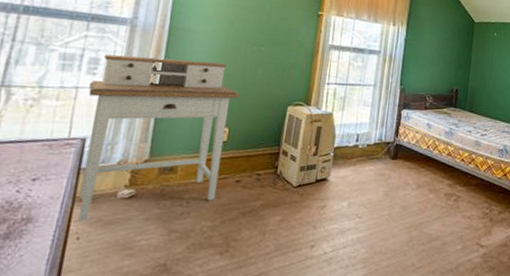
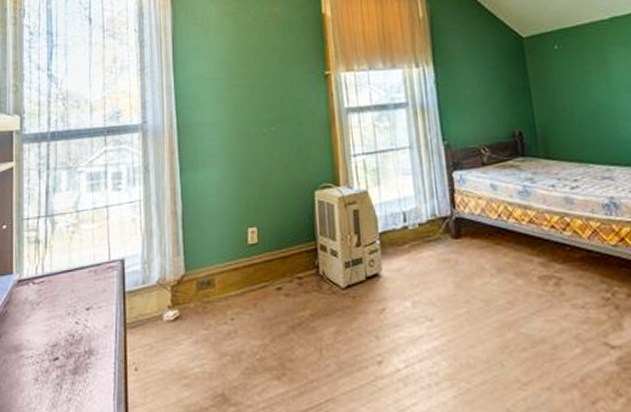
desk: present [78,54,240,222] -> none [118,154,261,350]

